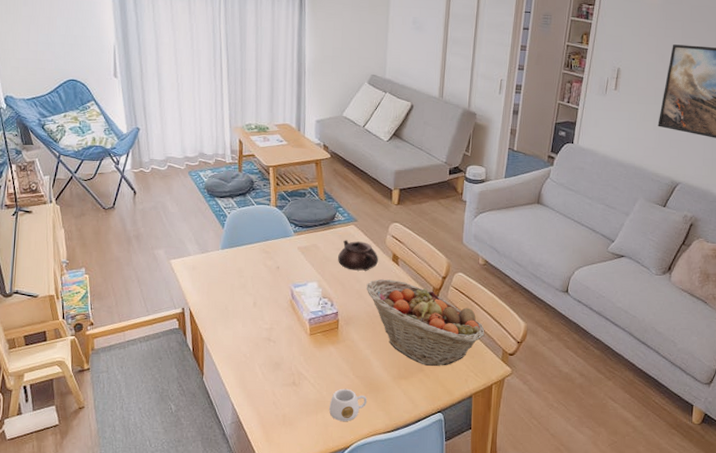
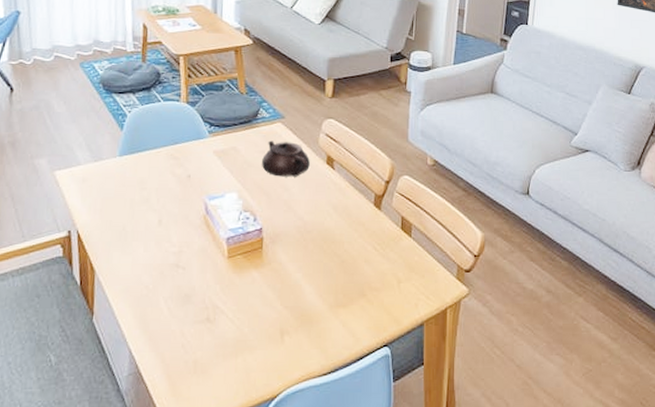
mug: present [329,388,367,422] -> none [252,323,298,365]
fruit basket: present [366,279,485,366] -> none [296,186,436,289]

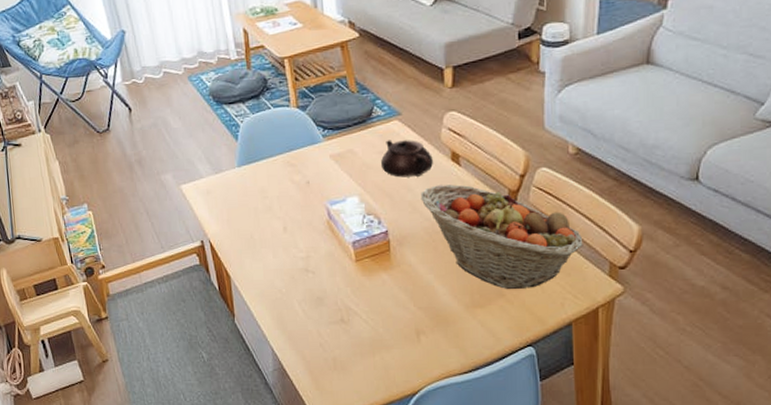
fruit basket: none [296,186,436,289] -> present [420,184,583,289]

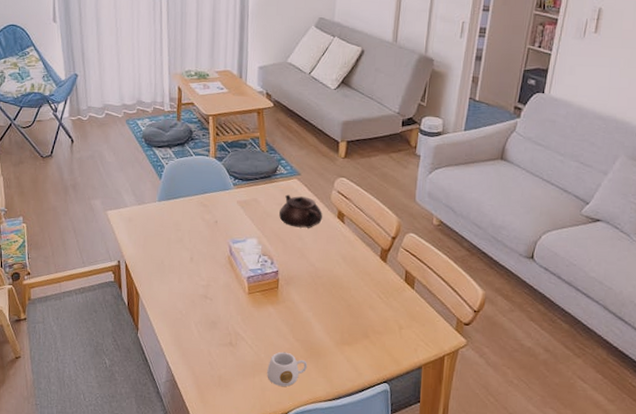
mug: none [388,323,434,363] -> present [267,351,307,387]
fruit basket: present [420,184,583,289] -> none [308,237,438,333]

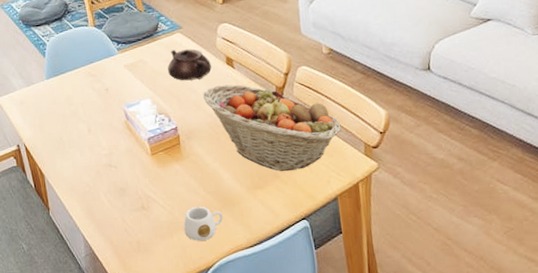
fruit basket: none [308,237,438,333] -> present [202,84,342,171]

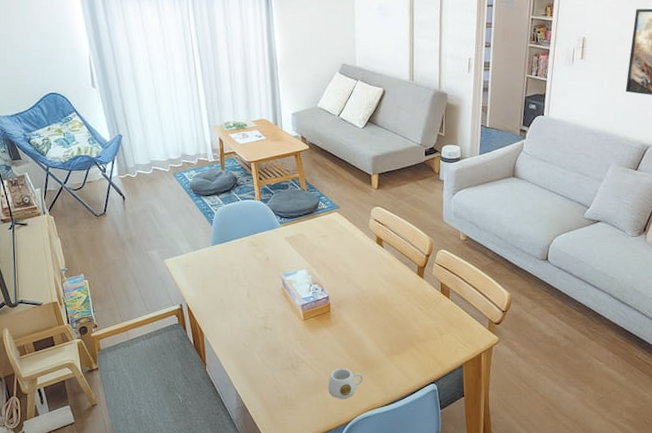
teapot: present [168,49,211,81] -> none [324,227,363,256]
fruit basket: present [202,84,342,171] -> none [353,261,471,340]

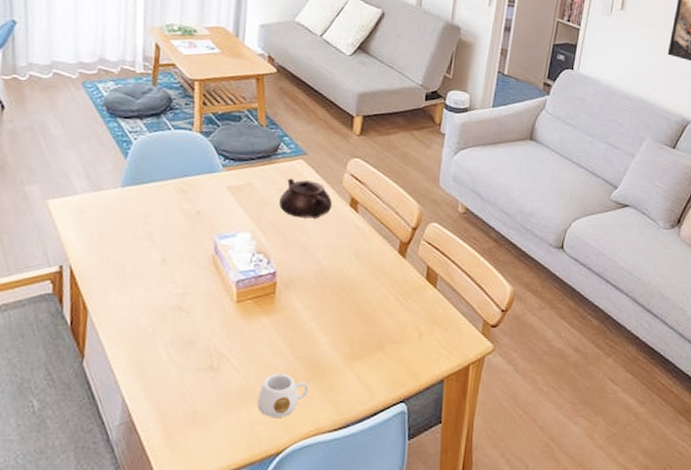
teapot: none [324,227,363,256] -> present [279,178,332,219]

